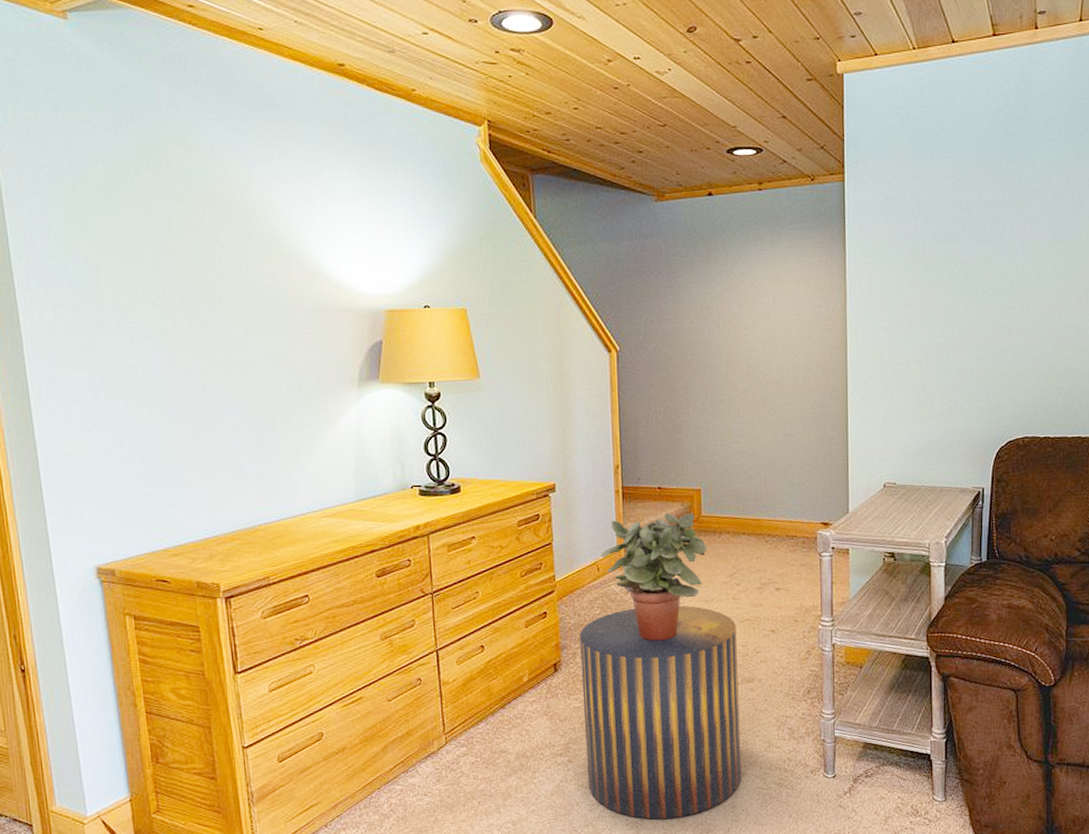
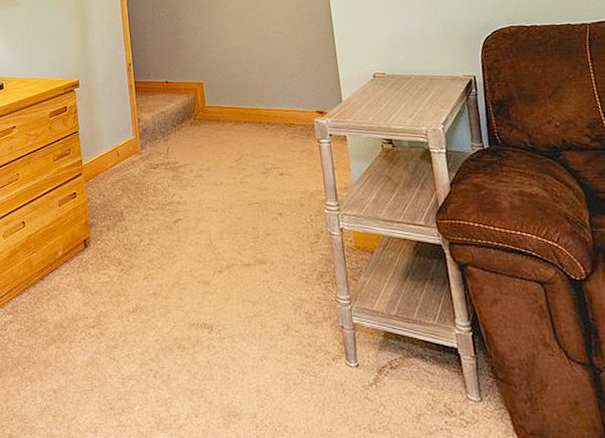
stool: present [579,605,742,820] -> none [105,188,264,398]
potted plant: present [601,512,707,641] -> none [120,103,213,222]

